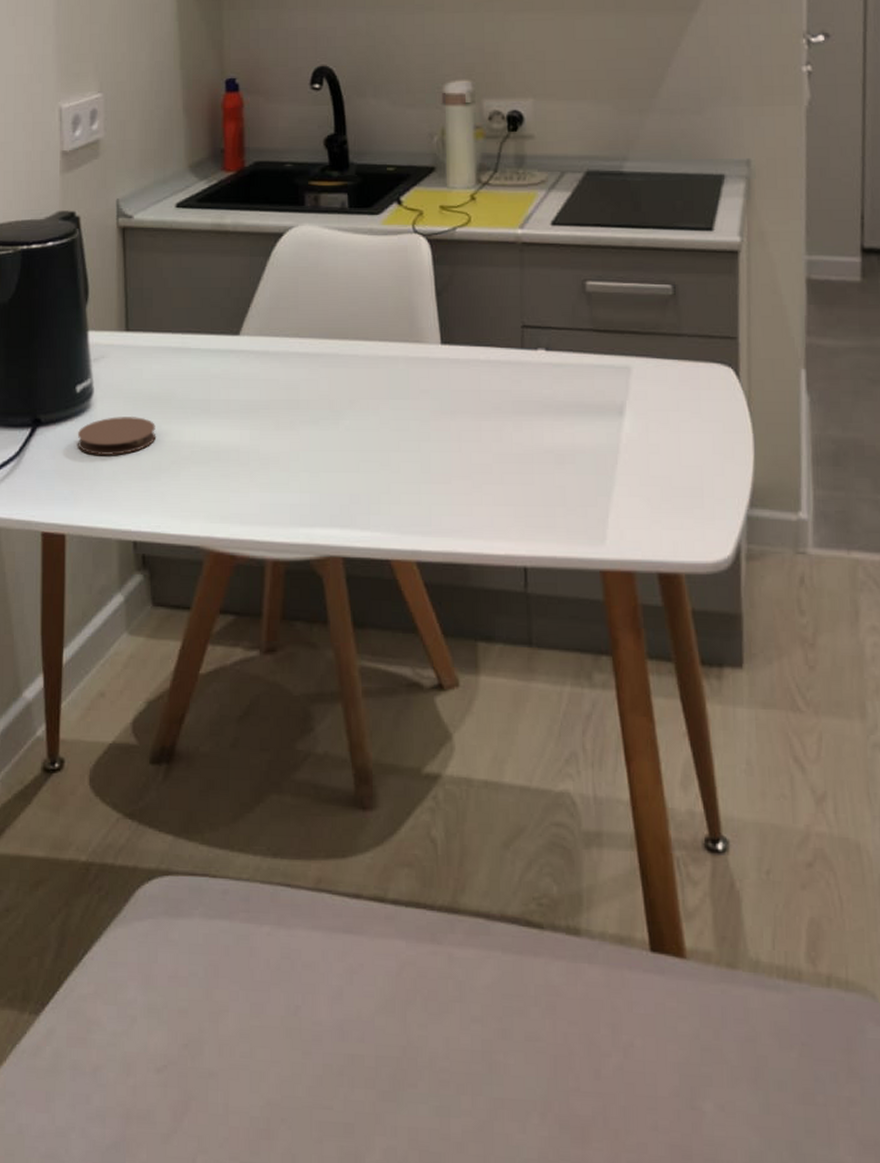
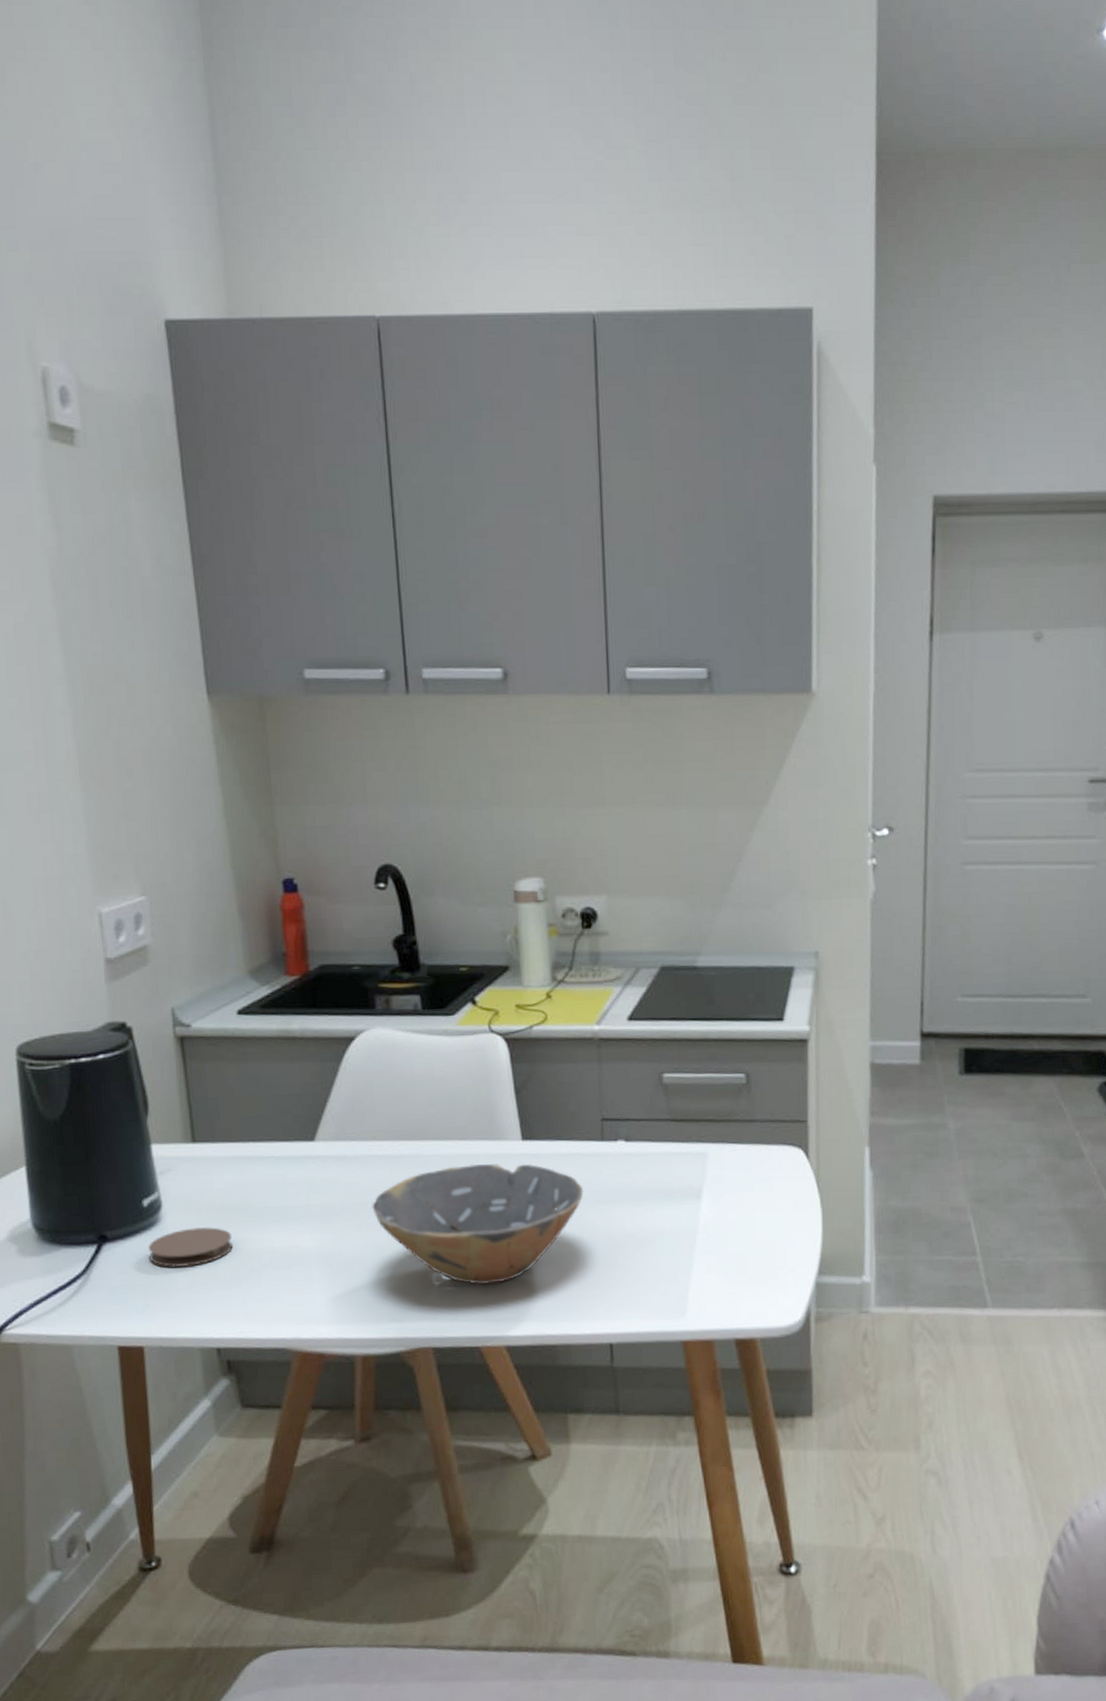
bowl: none [290,366,502,494] -> present [372,1163,584,1285]

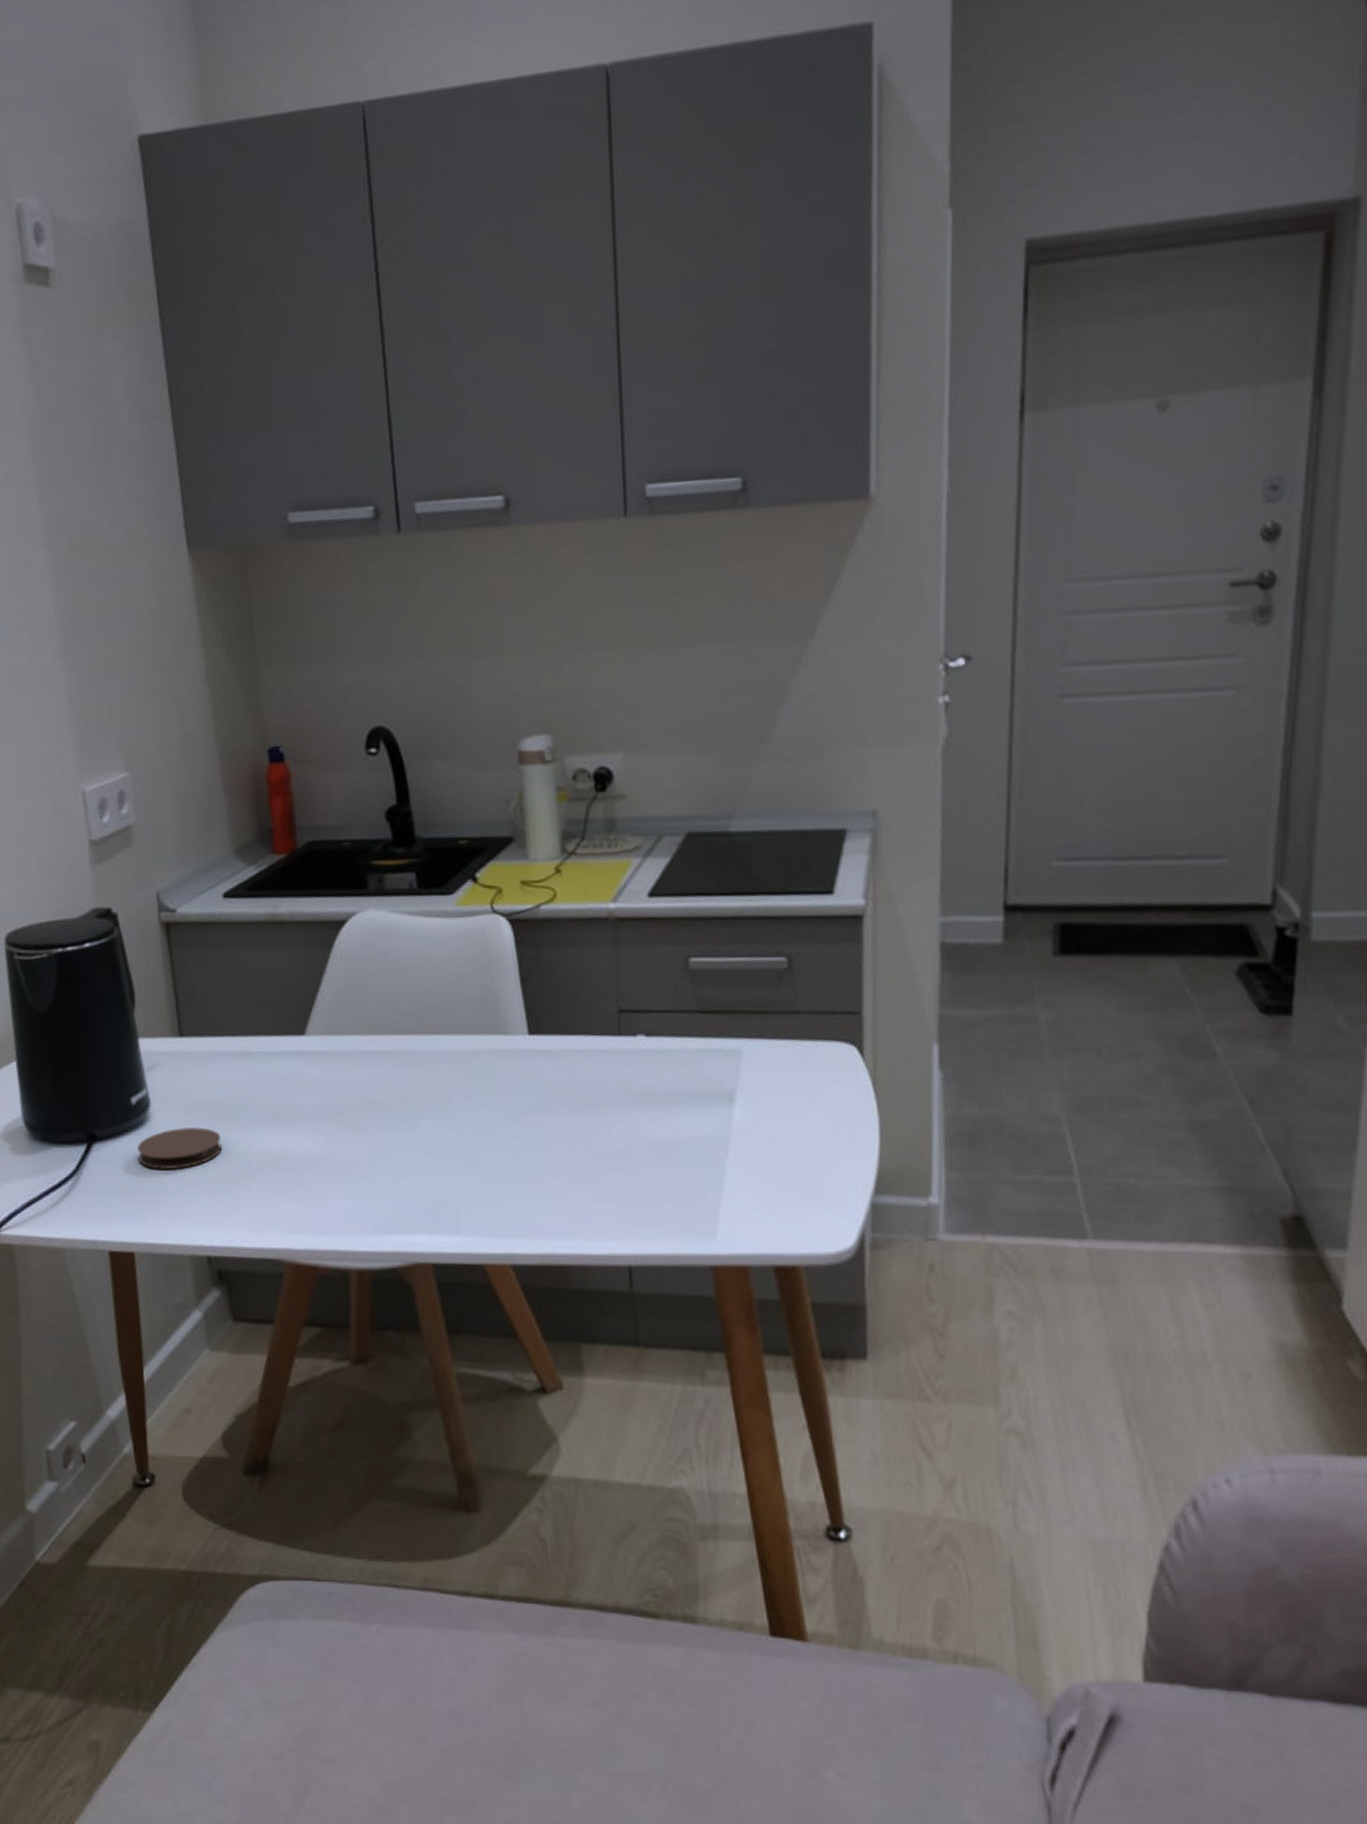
bowl: present [372,1163,584,1285] -> none [366,1060,598,1197]

